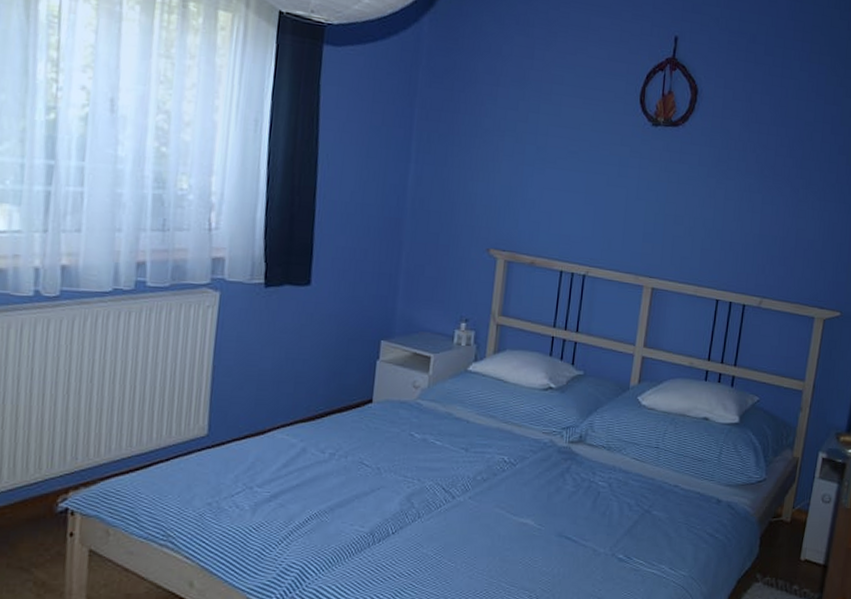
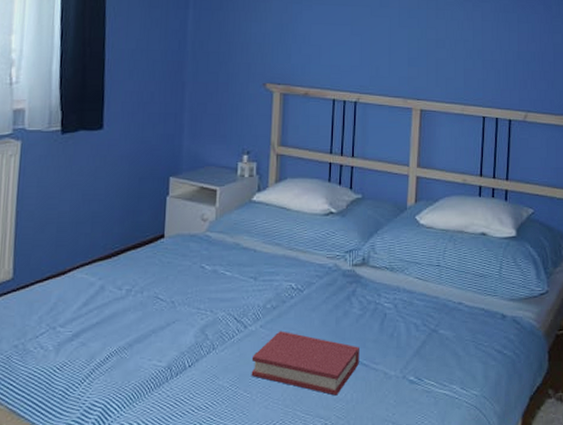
hardback book: none [456,503,570,569] -> present [251,330,359,396]

